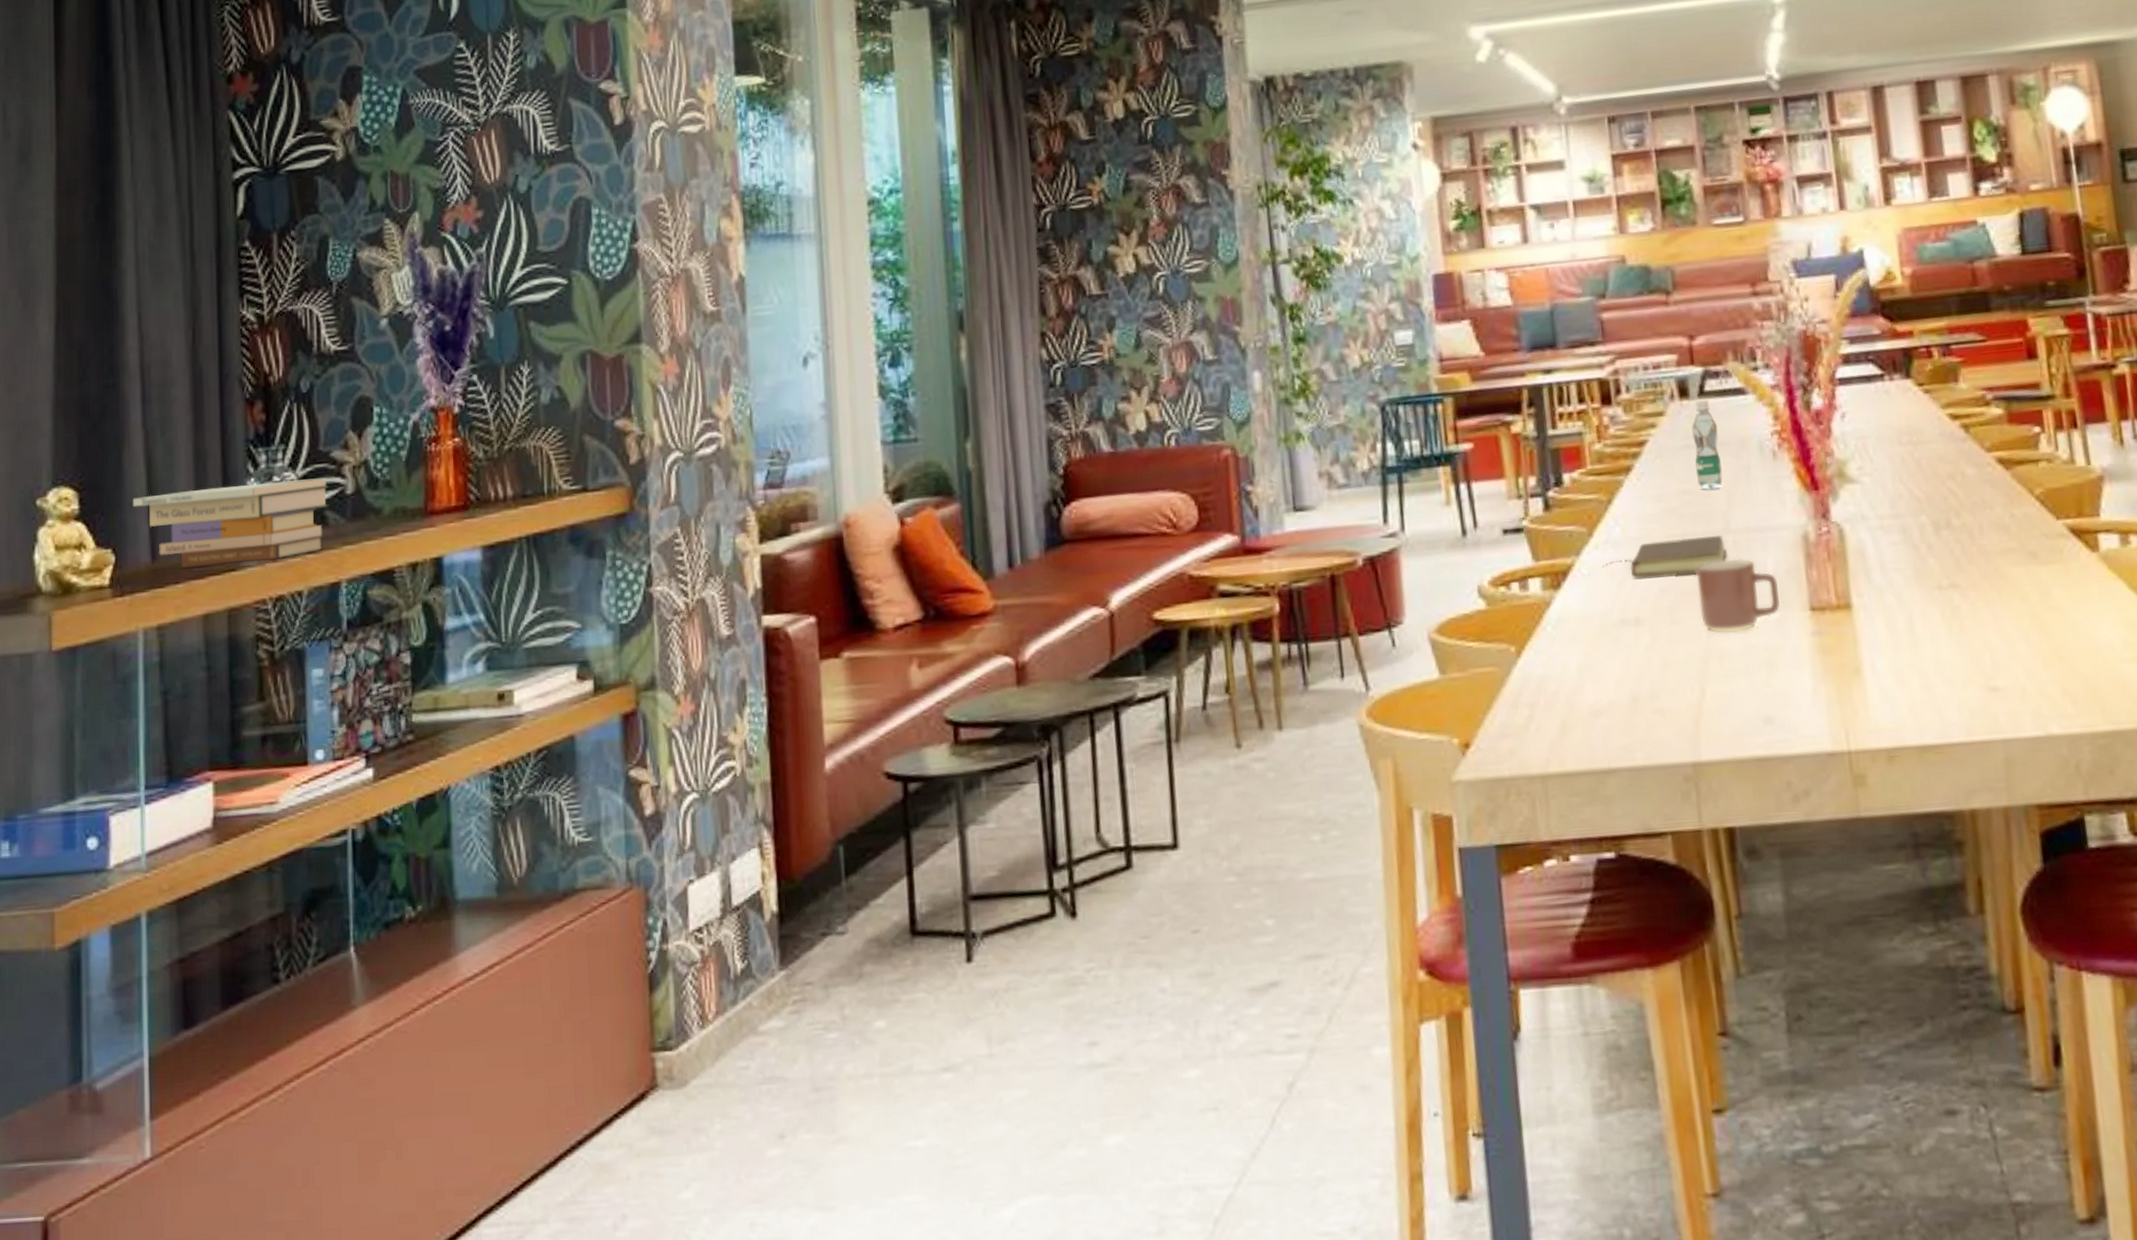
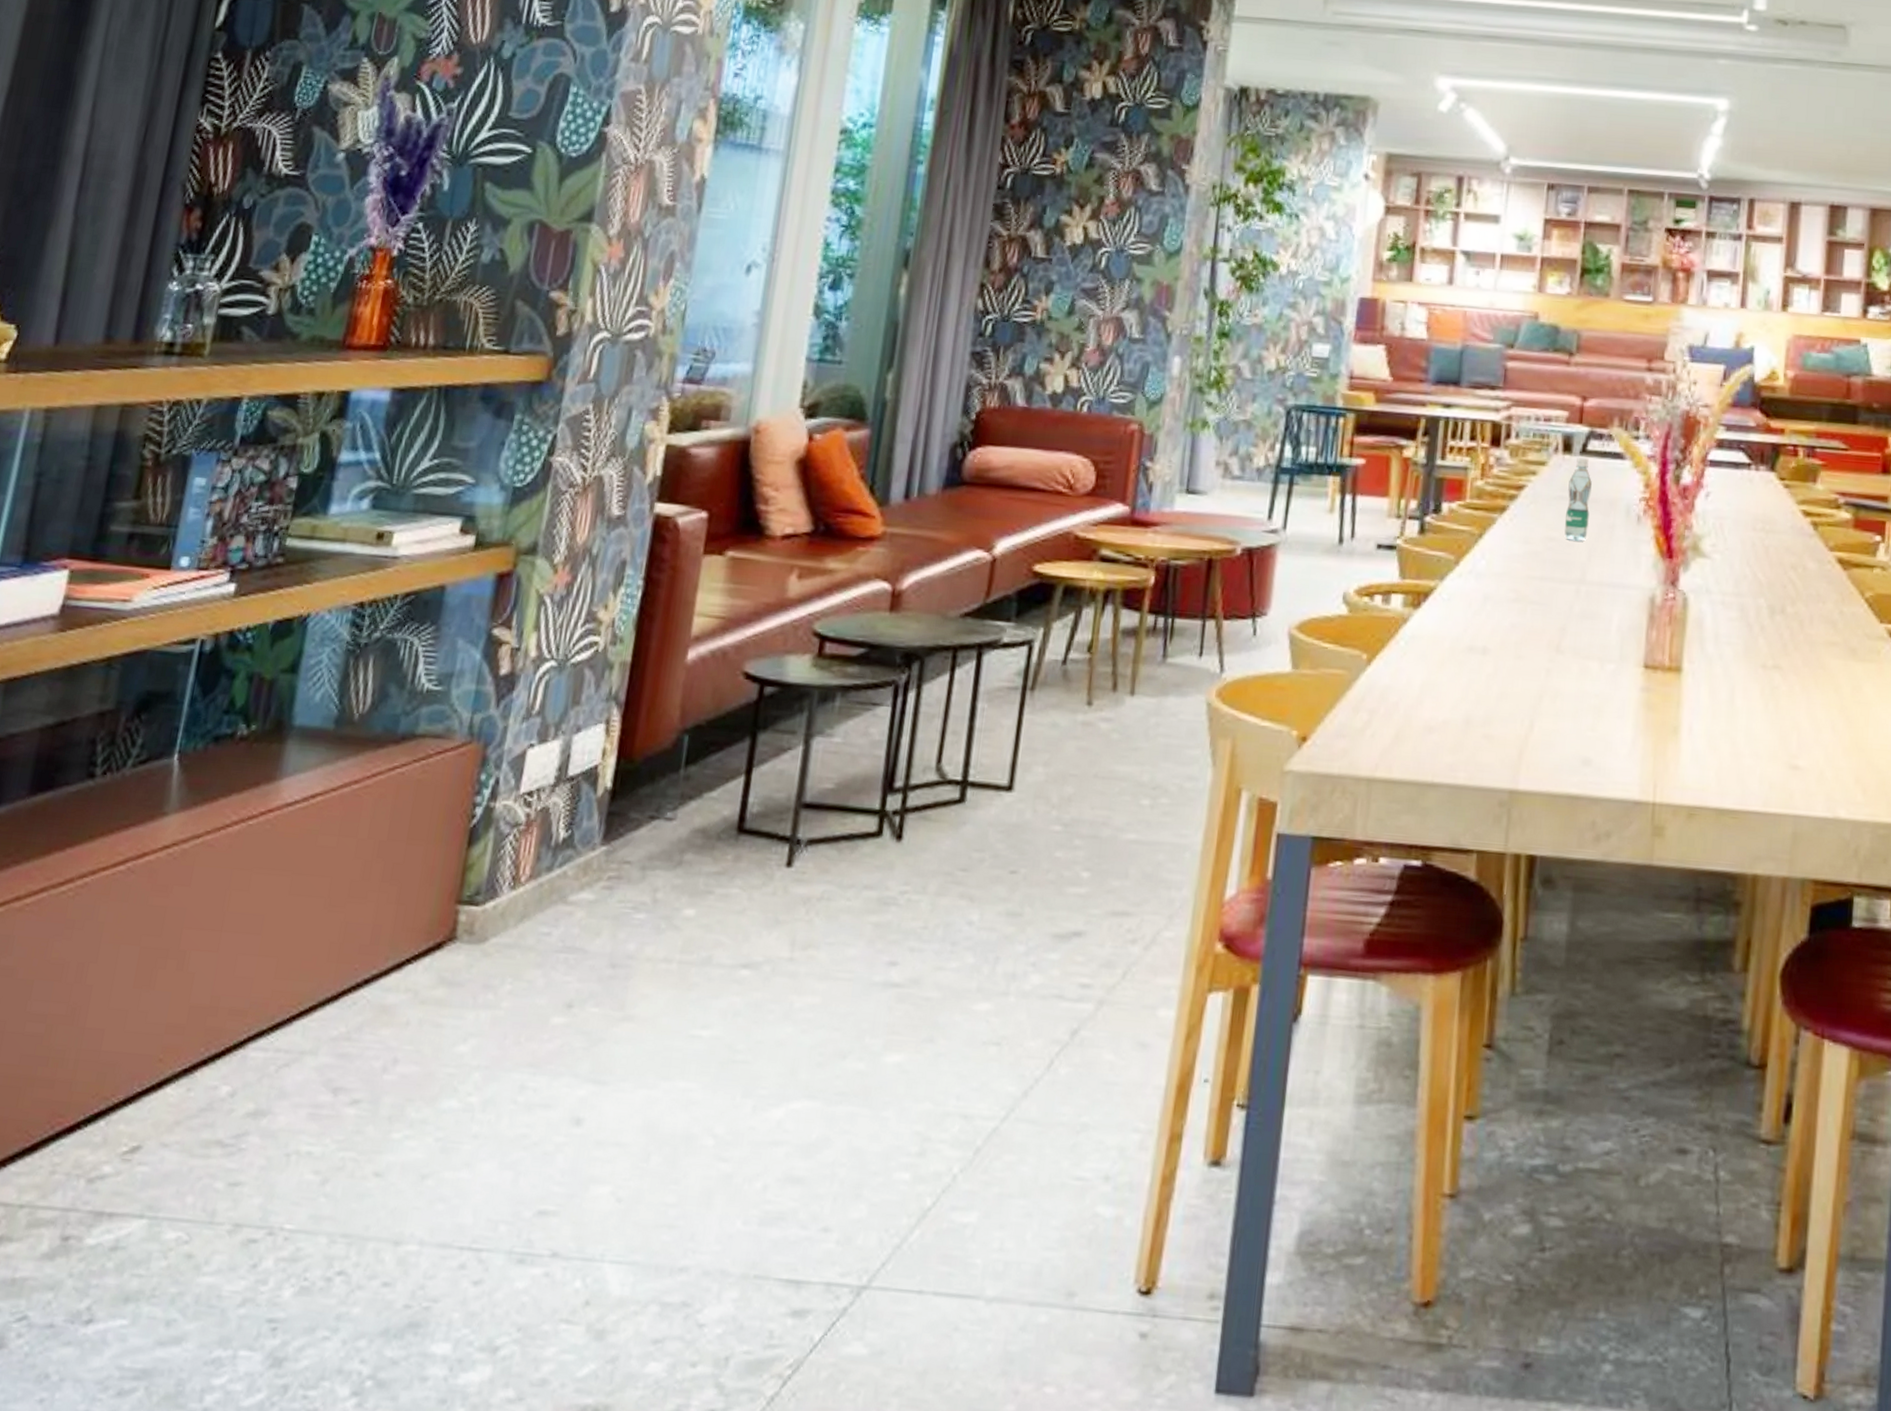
books: present [132,477,329,568] -> none [46,279,251,365]
book: present [1603,535,1727,578] -> none [1463,579,1579,615]
mug: present [1695,558,1781,634] -> none [1543,607,1619,677]

